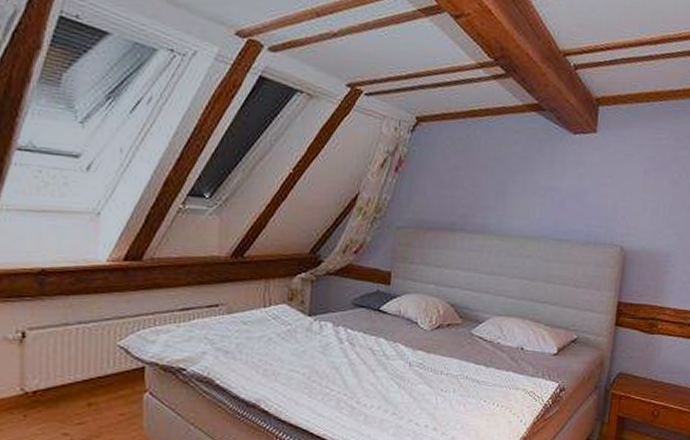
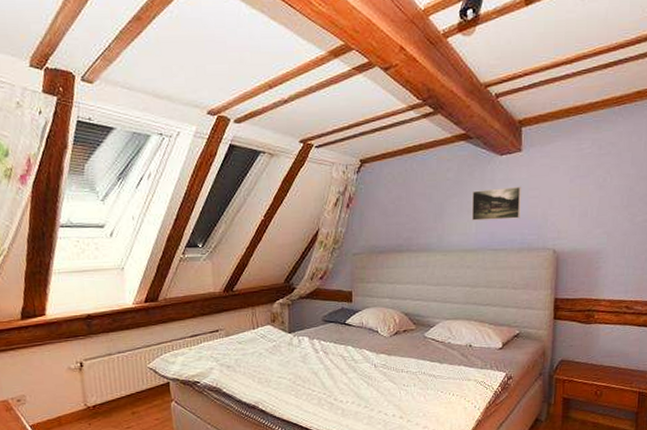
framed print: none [536,169,593,208] -> present [471,186,521,221]

